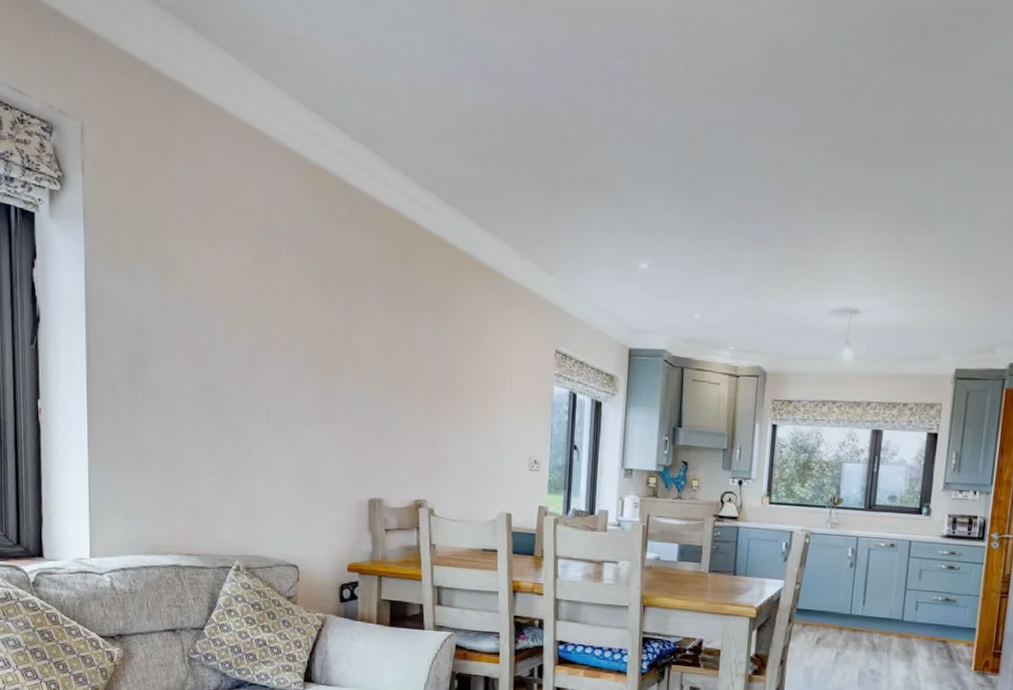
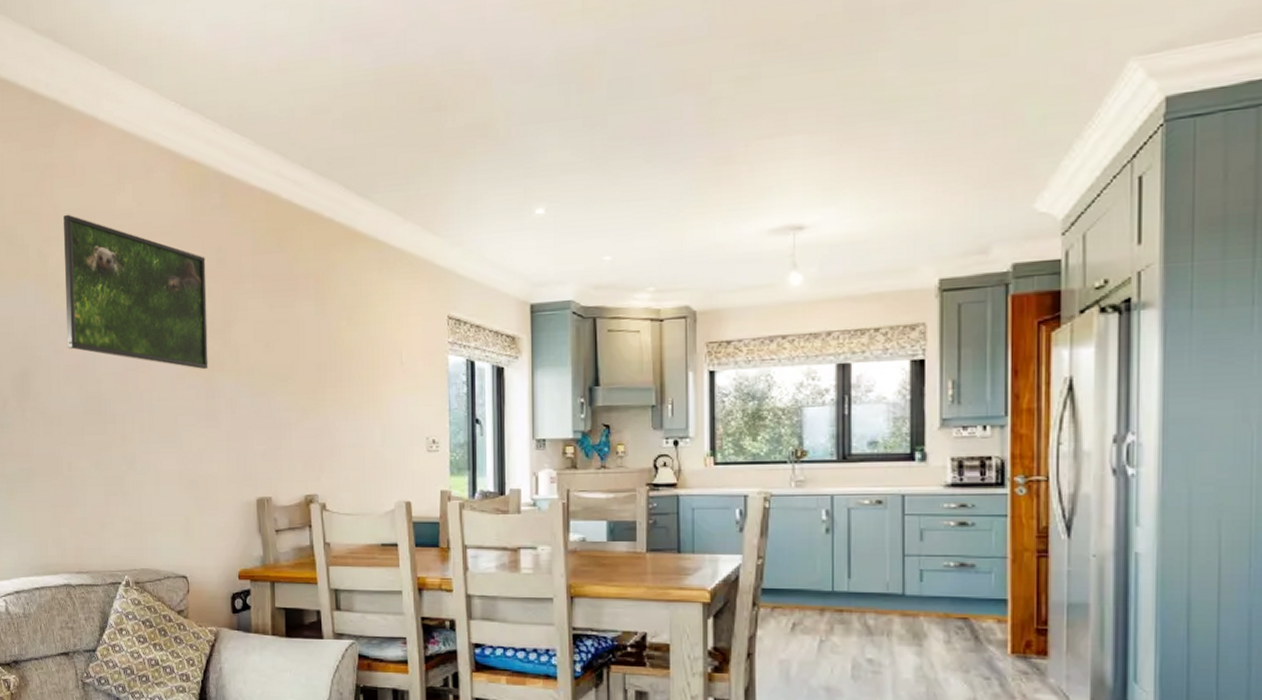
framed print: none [183,201,330,374] -> present [64,214,208,370]

